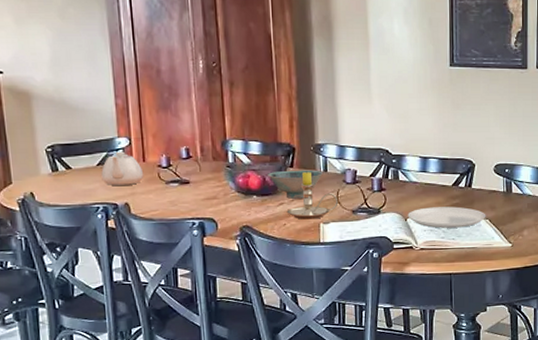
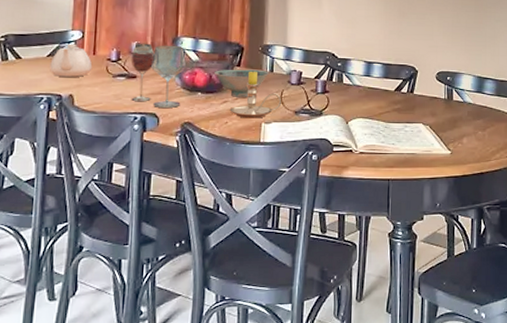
wineglass: none [181,147,207,207] -> present [130,43,155,101]
wine glass: none [202,148,238,212] -> present [150,45,186,108]
plate: present [407,206,486,228] -> none [349,111,427,133]

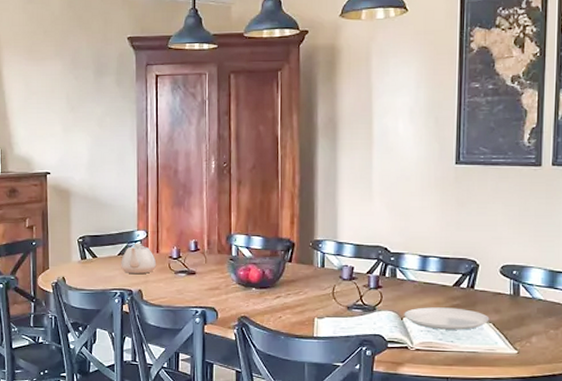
wineglass: present [130,43,155,101] -> none [190,241,211,296]
wine glass: present [150,45,186,108] -> none [207,242,240,302]
bowl: present [215,69,270,97] -> none [267,265,321,293]
candlestick: present [229,70,282,118] -> none [283,266,334,313]
plate: none [349,111,427,133] -> present [404,307,490,330]

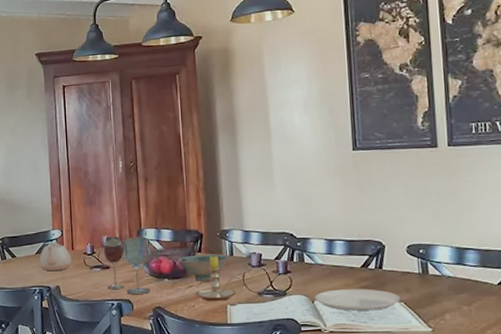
wineglass: none [190,241,211,296] -> present [103,236,124,289]
wine glass: none [207,242,240,302] -> present [120,236,151,294]
bowl: none [267,265,321,293] -> present [178,254,230,282]
candlestick: none [283,266,334,313] -> present [195,255,245,301]

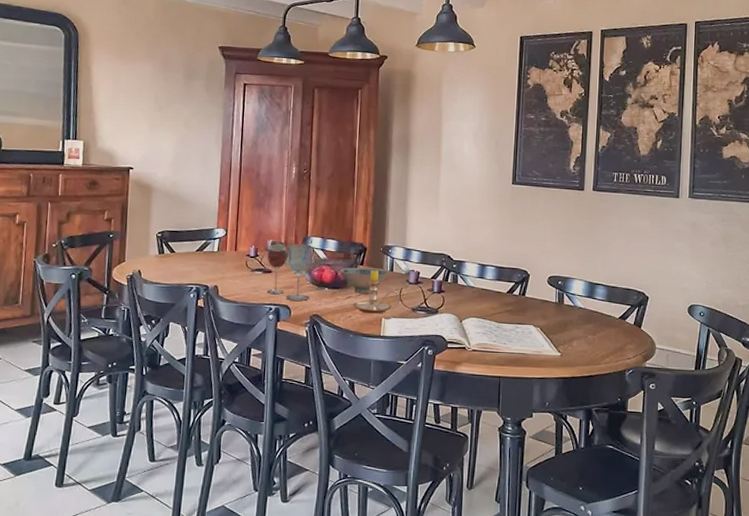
teapot: present [38,241,73,271] -> none [197,240,234,270]
plate: present [315,289,401,311] -> none [463,311,538,333]

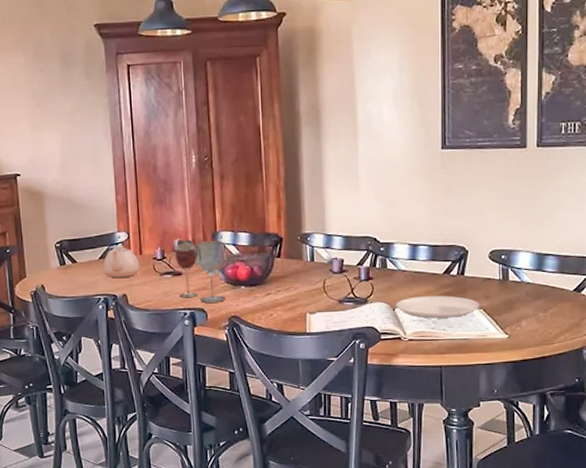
teapot: none [197,240,234,270] -> present [101,245,141,278]
bowl: present [340,267,390,294] -> none [256,259,311,289]
candlestick: present [353,269,401,314] -> none [273,261,325,310]
plate: none [463,311,538,333] -> present [396,295,480,319]

